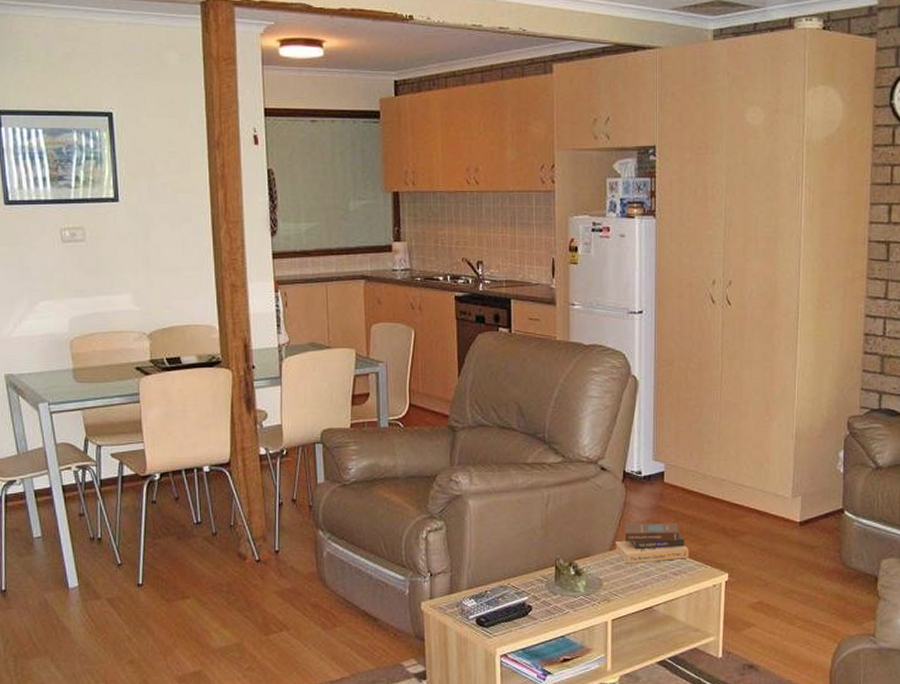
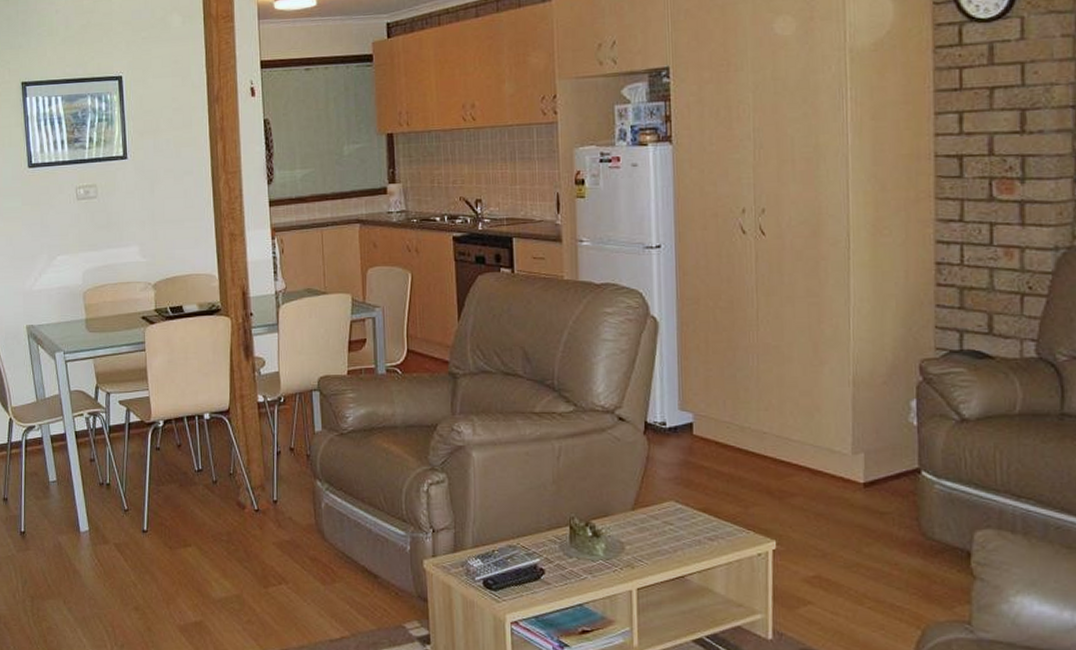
books: present [614,522,689,564] -> none [637,480,727,526]

